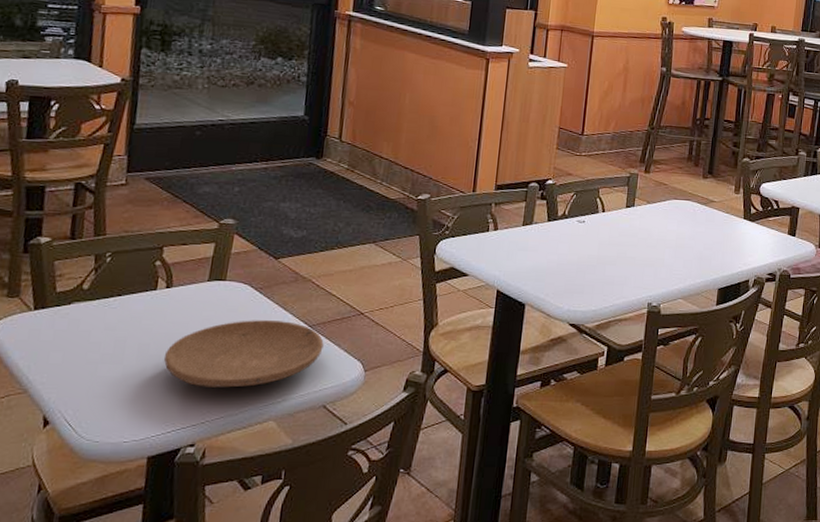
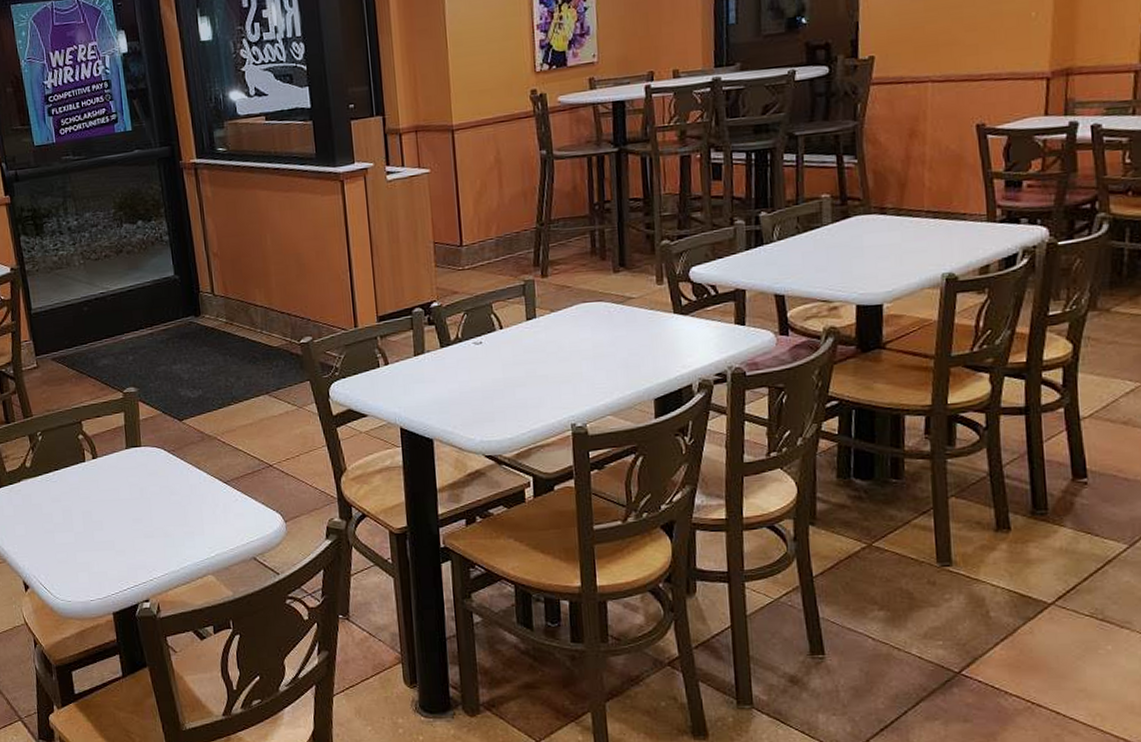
plate: present [163,320,324,388] -> none [105,479,242,548]

